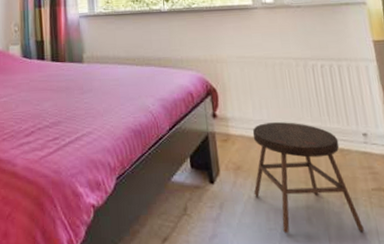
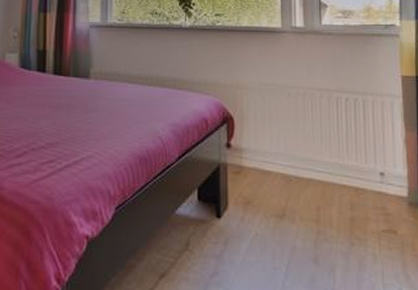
stool: present [252,122,364,233] -> none [261,156,370,273]

